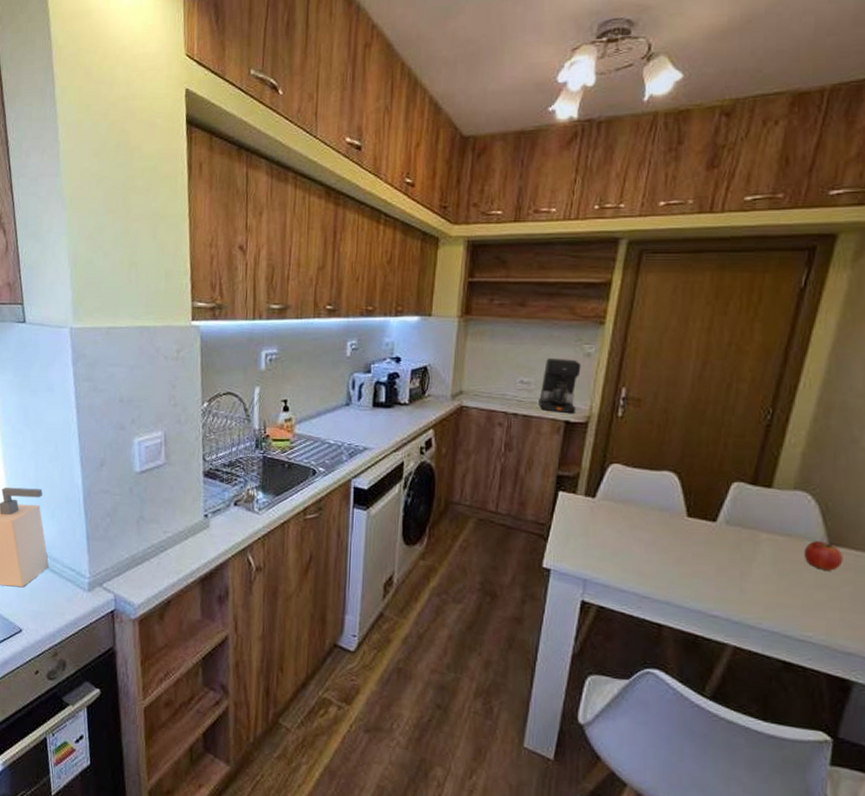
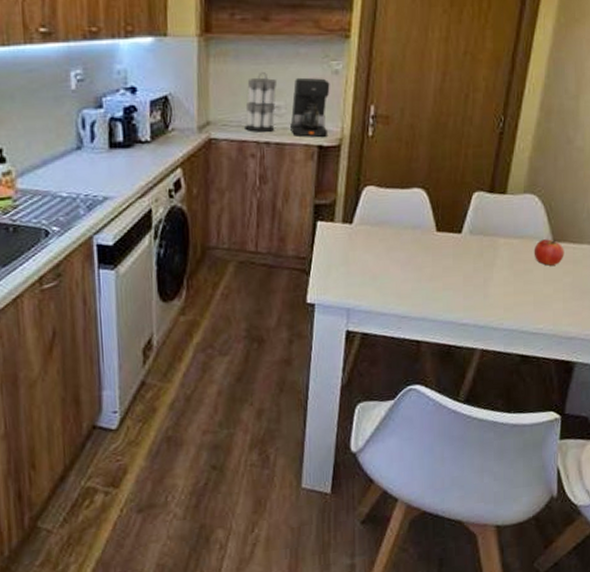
spice rack: none [495,350,528,404] -> present [245,71,276,132]

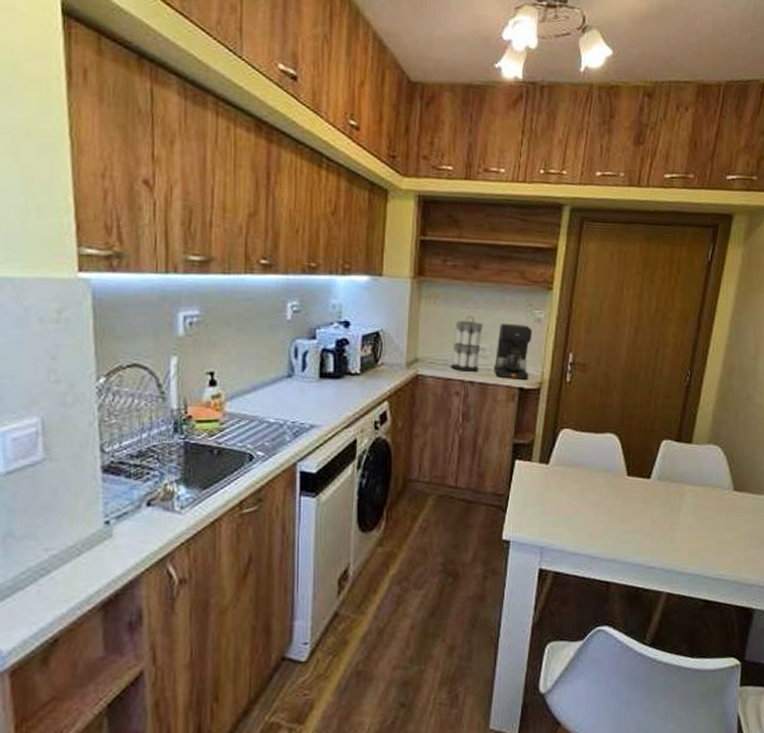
fruit: present [533,239,564,266] -> none [716,488,744,514]

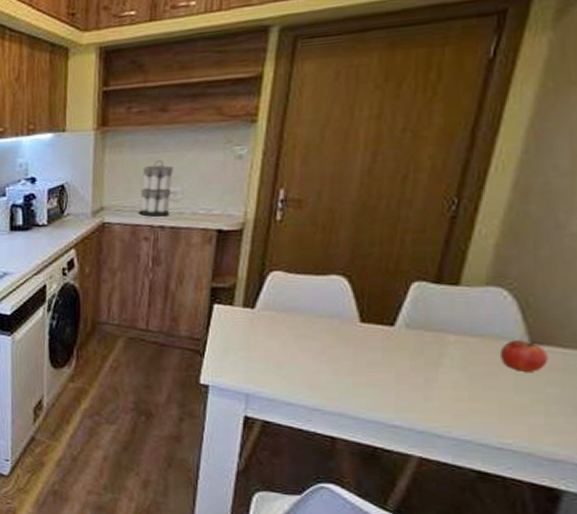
coffee maker: present [494,323,532,380] -> none [187,163,232,221]
fruit: none [716,488,744,514] -> present [499,340,548,372]

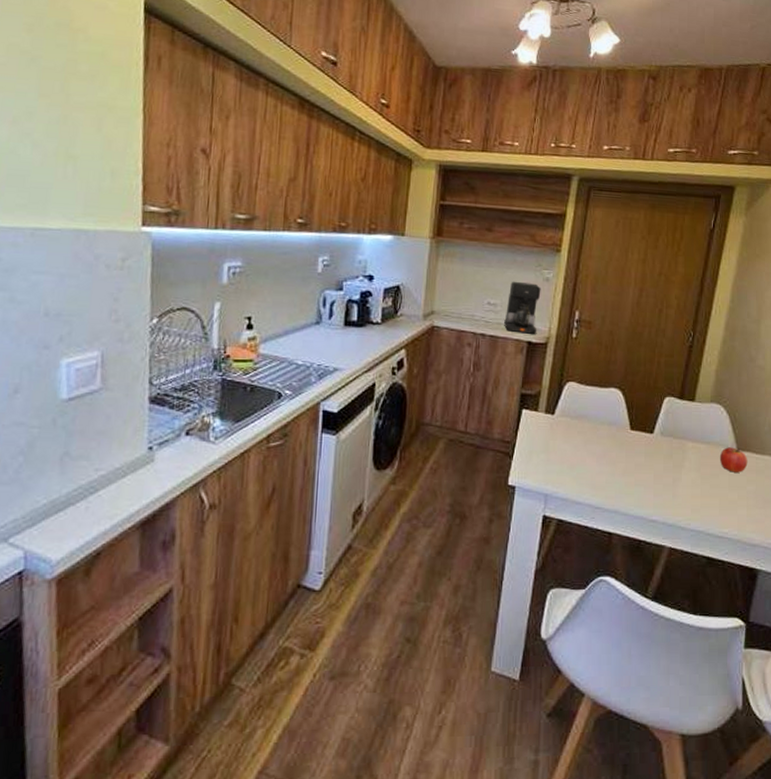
spice rack: present [139,159,173,217] -> none [464,272,495,325]
coffee maker: none [187,163,232,221] -> present [504,281,541,334]

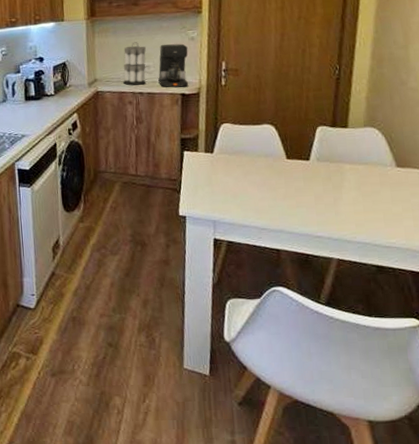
spice rack: none [464,272,495,325] -> present [123,41,146,86]
fruit: present [719,447,748,473] -> none [379,165,410,188]

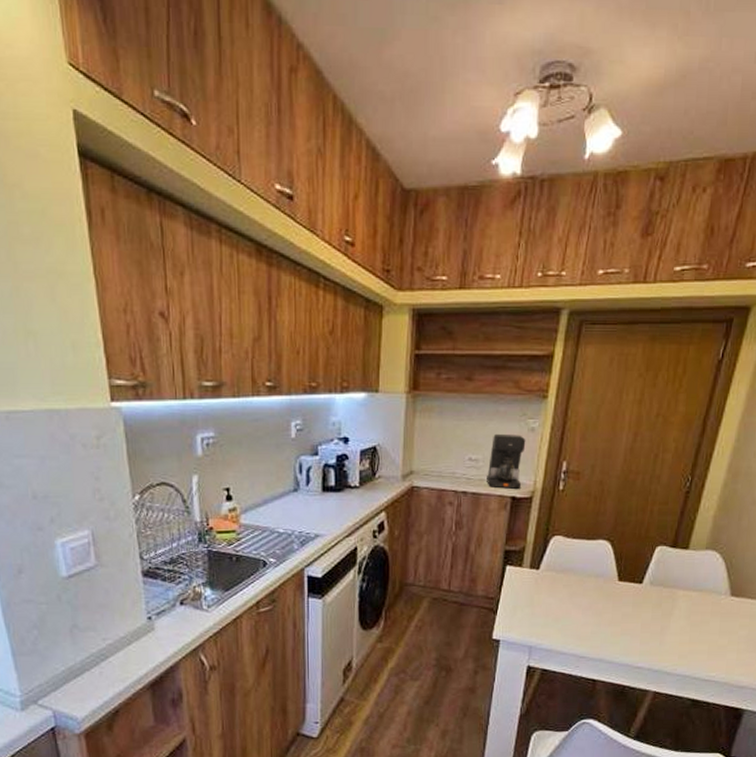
spice rack: present [123,41,146,86] -> none [445,427,476,482]

